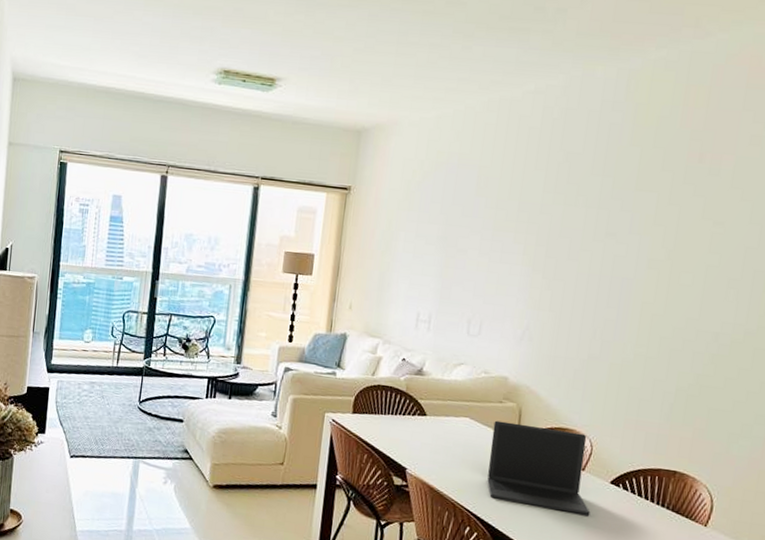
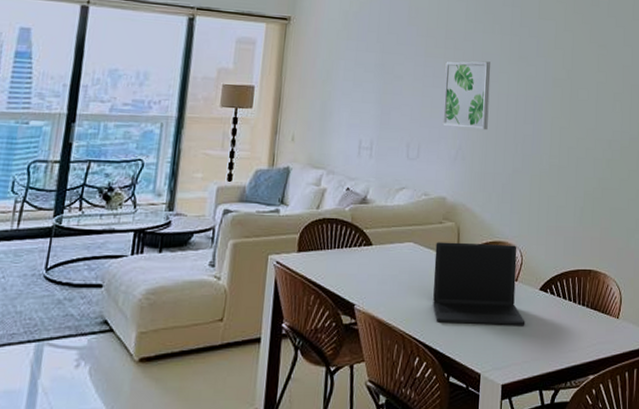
wall art: none [509,236,570,312] -> present [443,61,491,131]

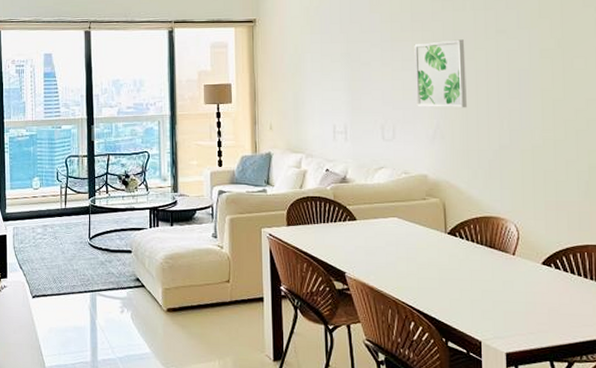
laptop: present [433,242,525,325] -> none [421,217,528,298]

